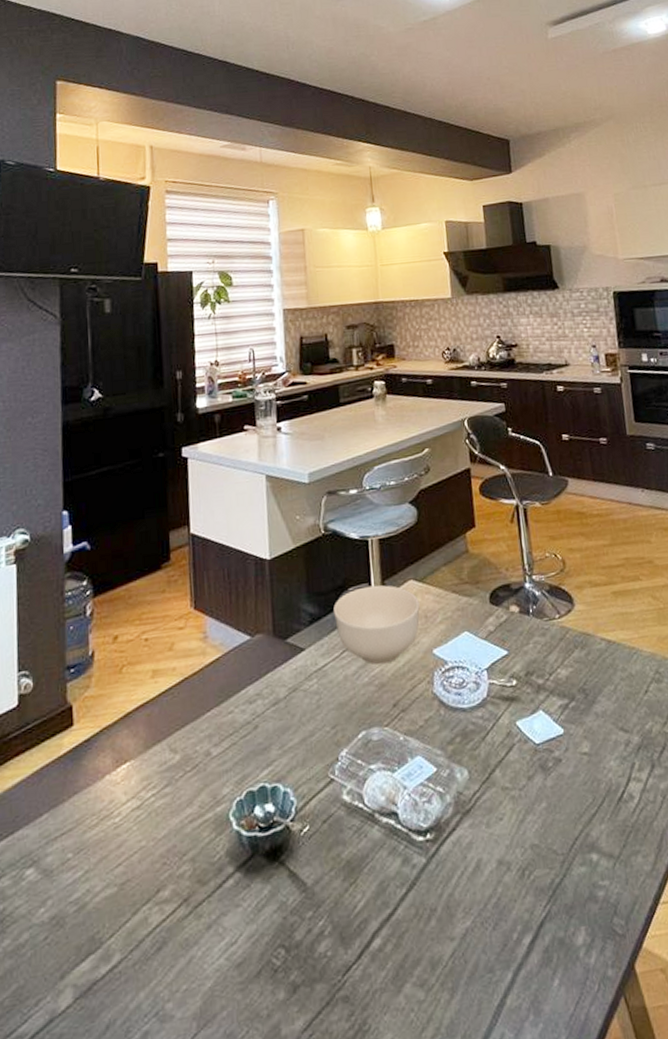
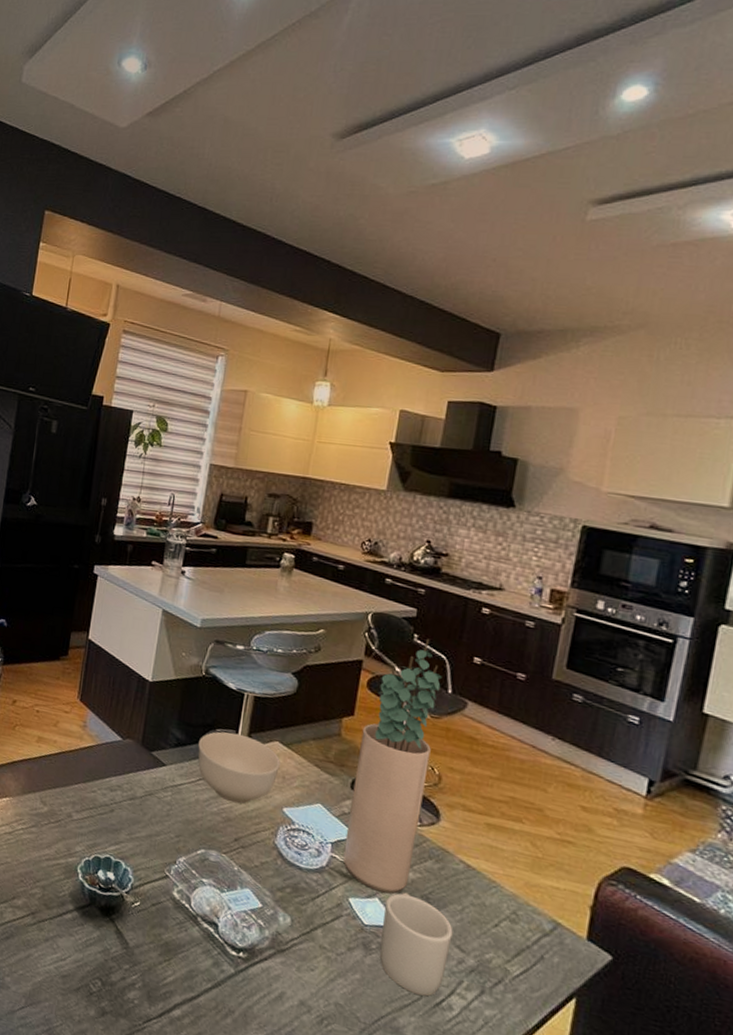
vase: none [486,428,564,703] -> present [342,638,442,894]
mug: none [549,692,618,798] -> present [379,892,453,997]

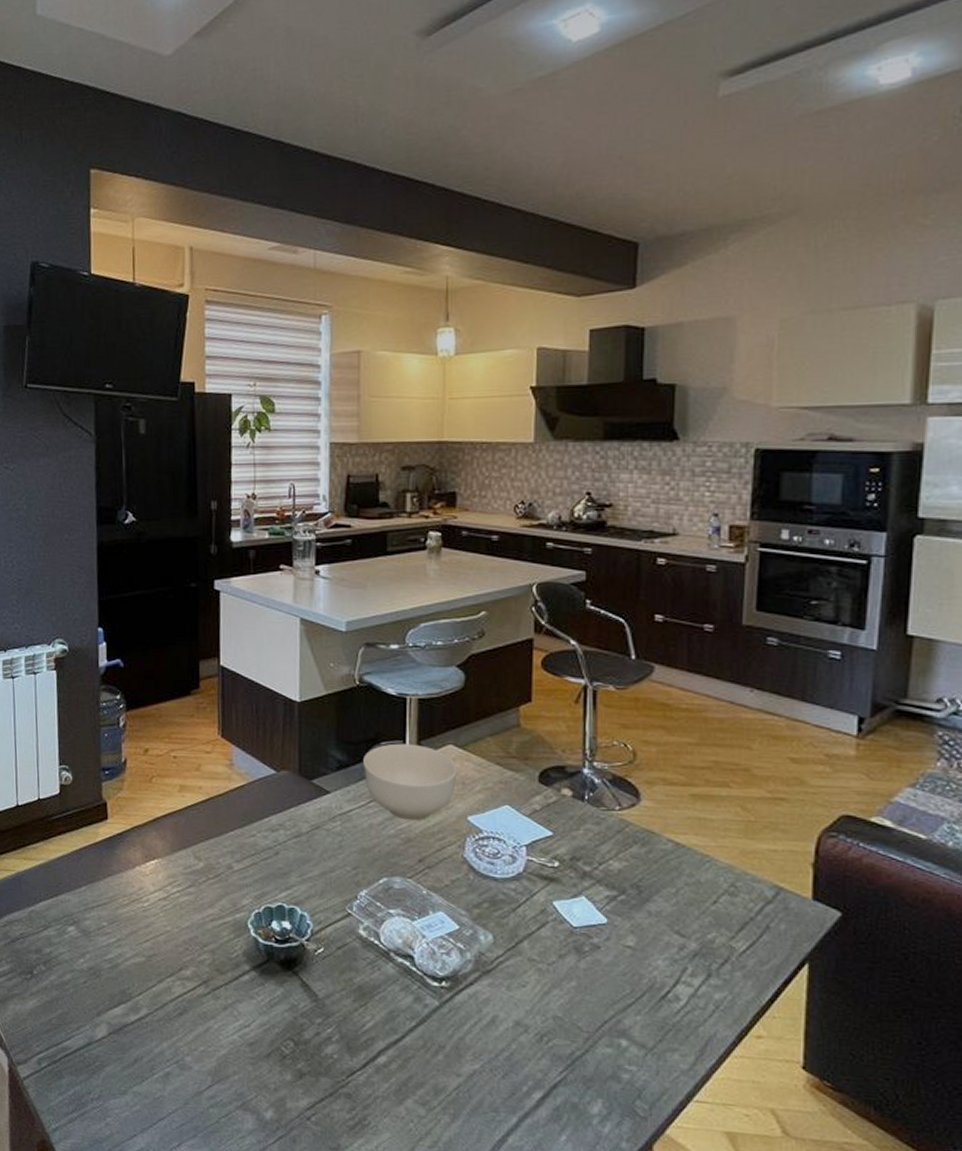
vase: present [342,638,442,894] -> none [540,602,623,889]
mug: present [379,892,453,997] -> none [594,884,670,991]

